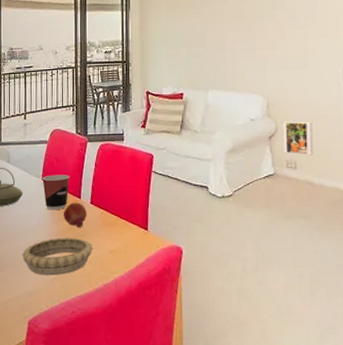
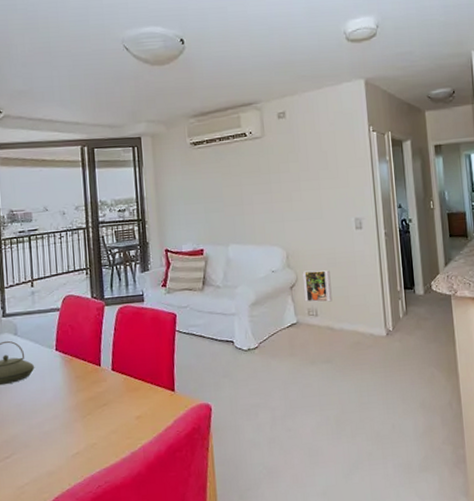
decorative bowl: present [22,238,93,276] -> none [37,408,117,453]
cup: present [42,175,70,210] -> none [56,342,88,382]
fruit: present [63,202,87,227] -> none [81,370,109,397]

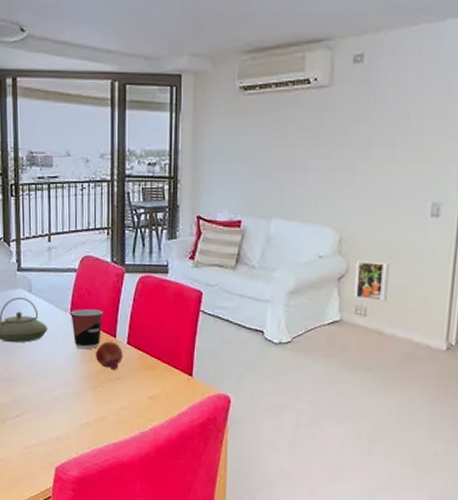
cup: none [56,342,88,382] -> present [70,309,104,350]
fruit: none [81,370,109,397] -> present [95,341,123,370]

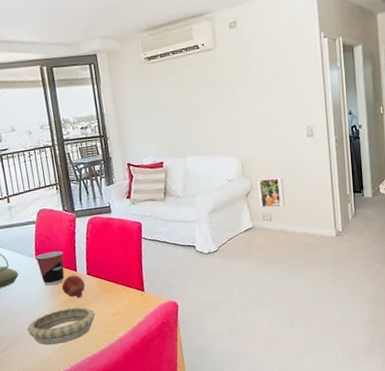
decorative bowl: none [48,380,129,421] -> present [27,307,95,346]

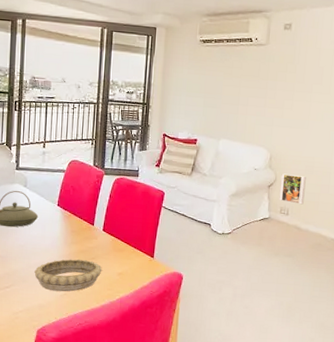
cup: present [35,251,64,286] -> none [58,202,85,234]
fruit: present [61,275,85,298] -> none [76,228,99,251]

